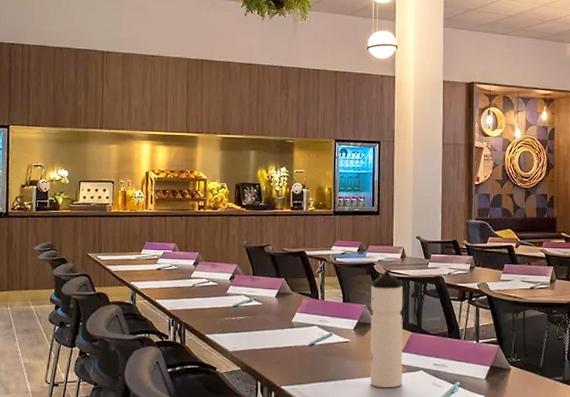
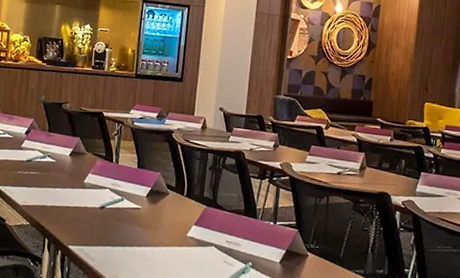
water bottle: present [370,270,403,388] -> none [159,140,201,261]

